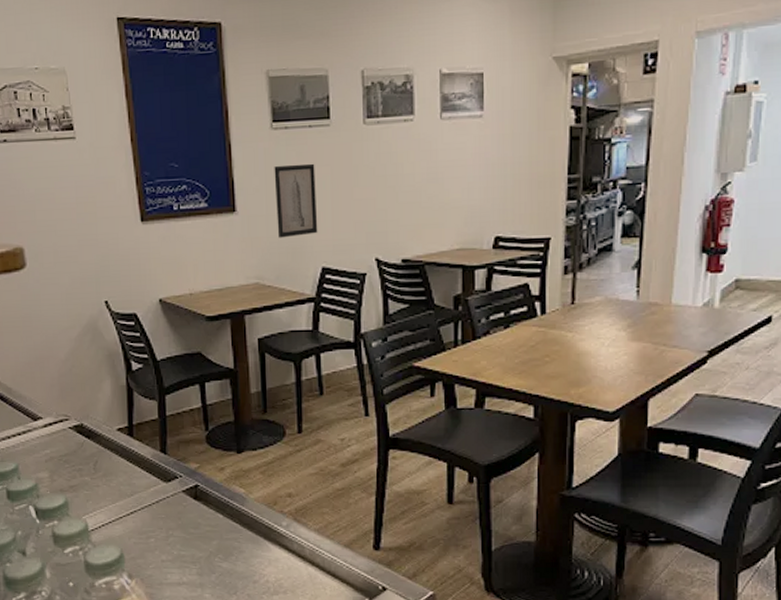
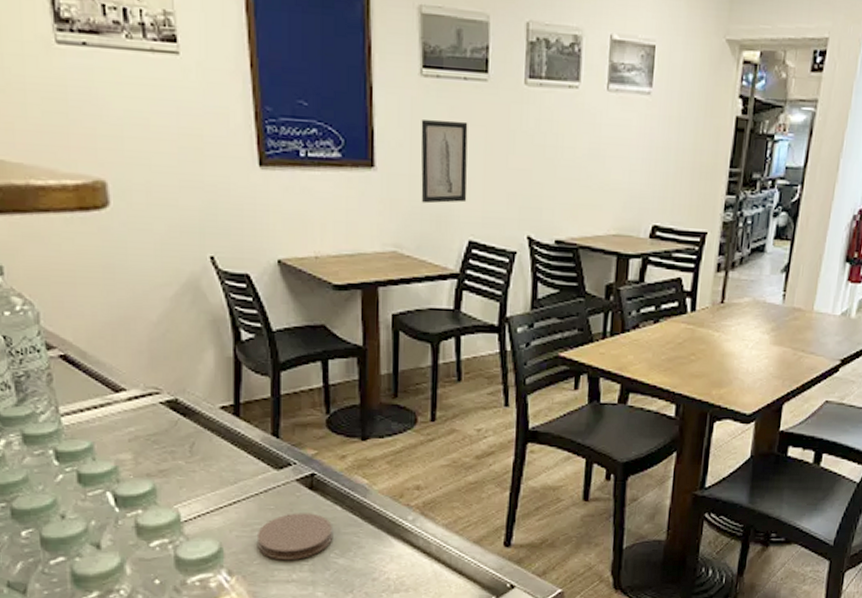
coaster: none [151,521,217,564] -> present [256,513,334,560]

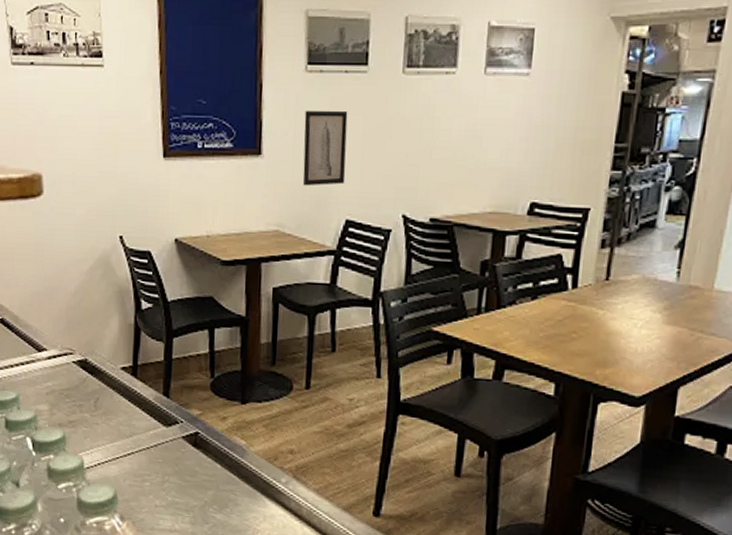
coaster: present [256,513,334,560] -> none [146,467,213,512]

